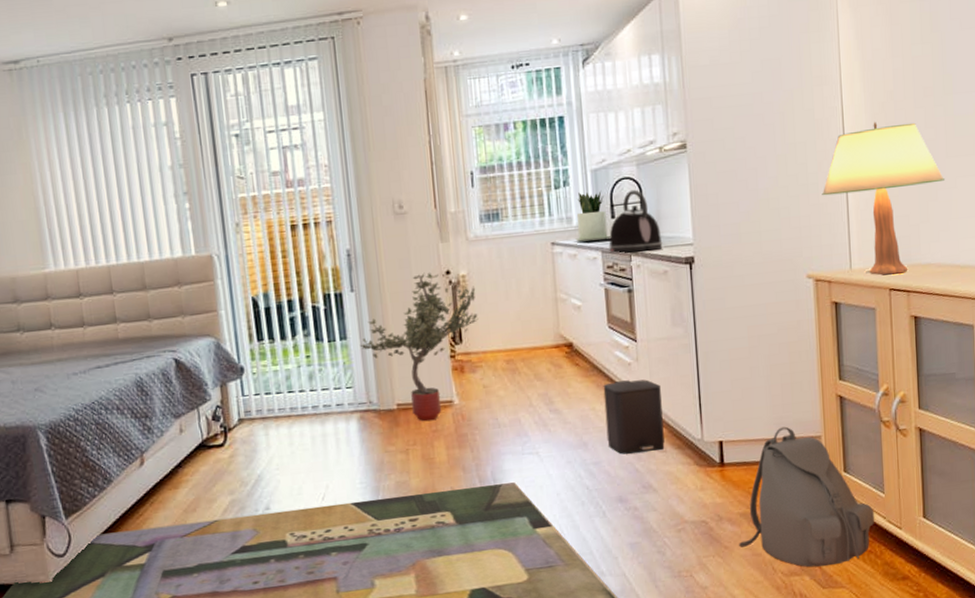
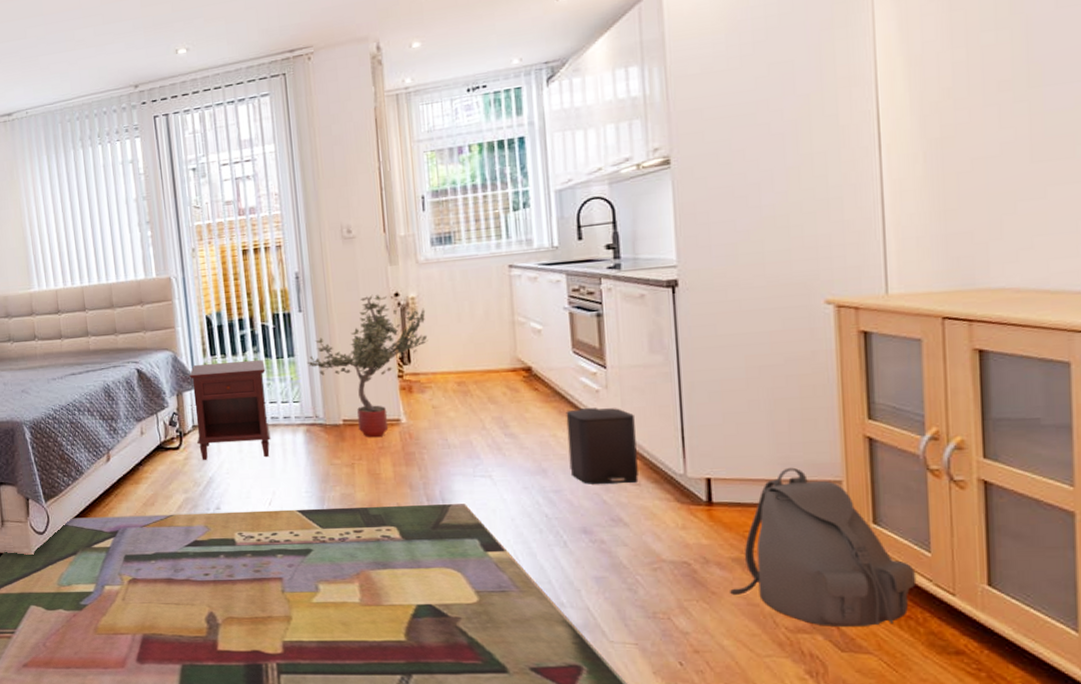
nightstand: none [234,344,324,457] -> present [189,360,271,460]
planter: present [575,190,611,242] -> none [536,211,577,265]
kettle: present [609,189,663,254] -> none [574,209,639,276]
table lamp: present [822,121,944,276] -> none [847,123,1028,302]

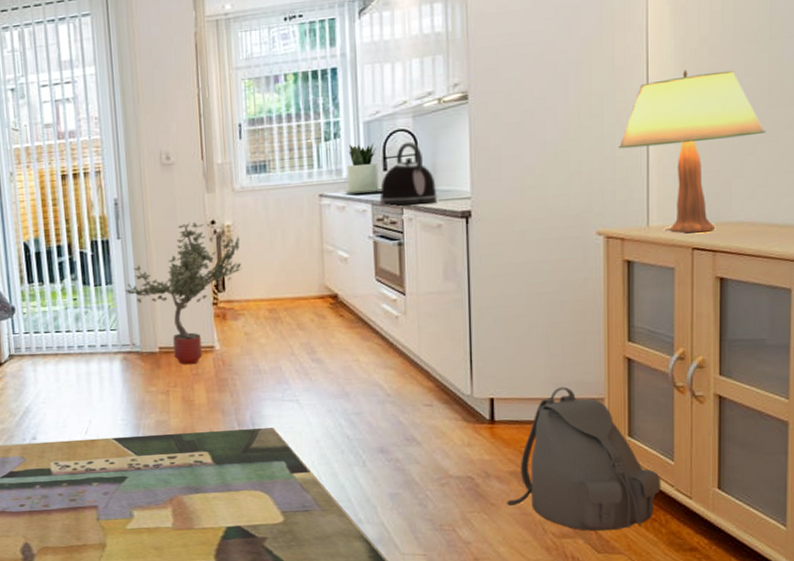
nightstand: present [189,360,271,460] -> none [6,288,88,390]
planter: none [536,211,577,265] -> present [345,142,382,194]
pedal bin: present [566,408,639,484] -> none [368,333,431,406]
kettle: none [574,209,639,276] -> present [379,141,438,206]
table lamp: none [847,123,1028,302] -> present [618,69,765,234]

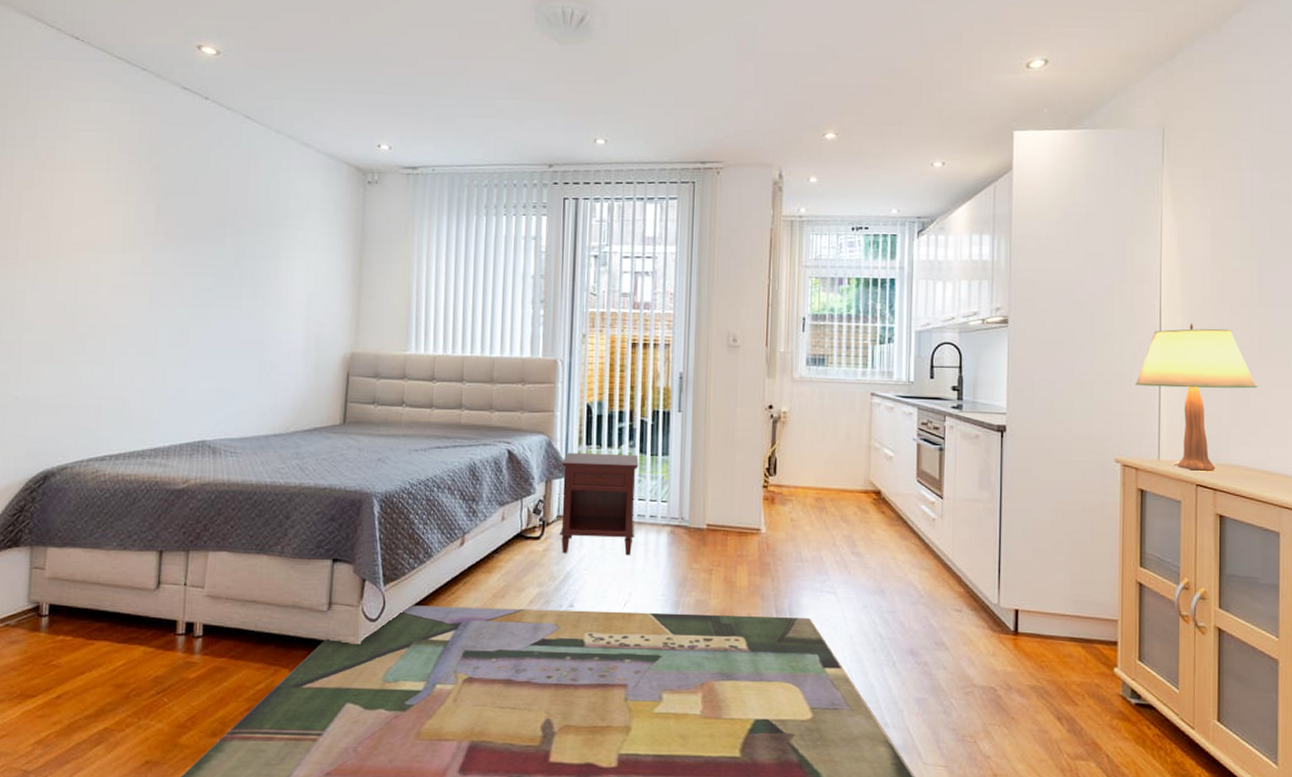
nightstand: none [6,288,88,390] -> present [559,452,639,556]
potted tree: present [124,222,242,365] -> none [679,403,795,545]
planter: present [345,142,382,194] -> none [894,350,928,398]
kettle: present [379,141,438,206] -> none [925,354,977,414]
backpack: present [506,386,661,531] -> none [1025,604,1167,756]

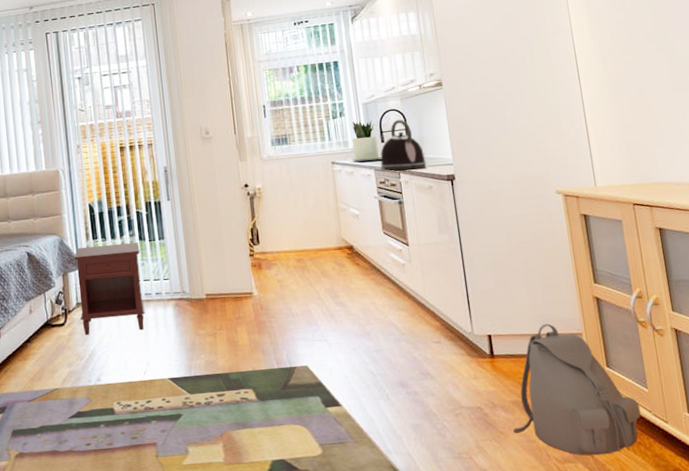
planter: none [894,350,928,398] -> present [351,120,382,162]
kettle: none [925,354,977,414] -> present [380,119,427,171]
backpack: none [1025,604,1167,756] -> present [512,323,641,456]
table lamp: present [1135,322,1257,471] -> none [563,62,674,192]

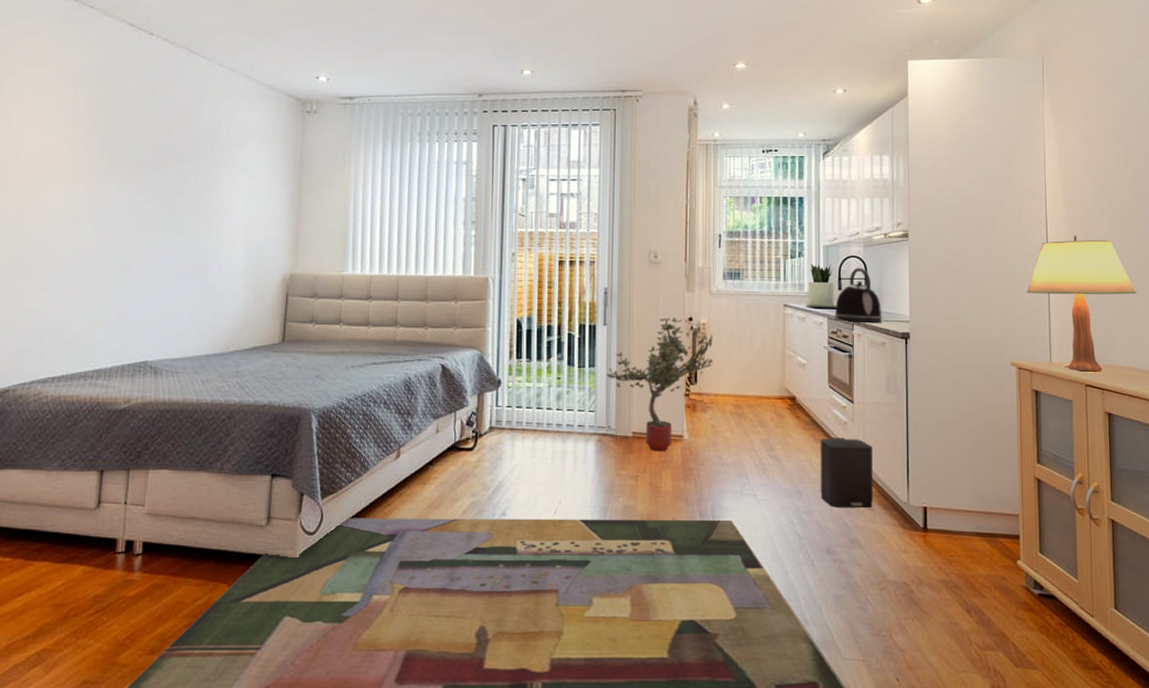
nightstand: present [74,243,145,335] -> none [491,365,567,465]
potted tree: none [174,185,273,310] -> present [605,316,714,452]
pedal bin: none [381,278,439,344] -> present [820,438,873,508]
backpack: present [512,323,641,456] -> none [936,501,1068,645]
table lamp: none [563,62,674,192] -> present [1026,234,1137,372]

